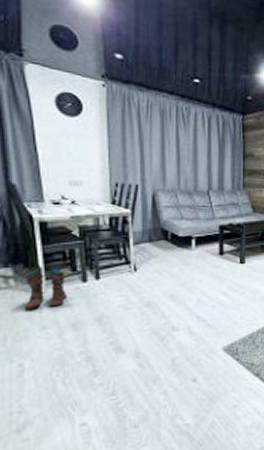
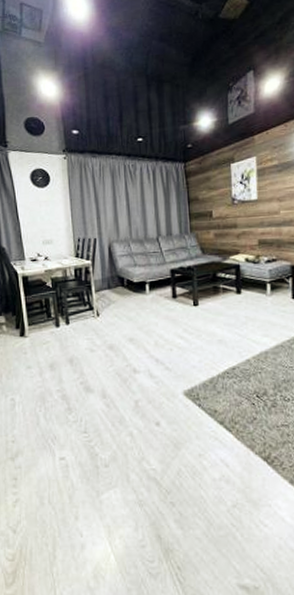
boots: present [24,263,74,310] -> none [13,310,49,351]

